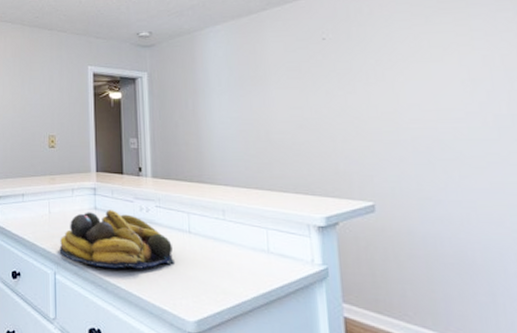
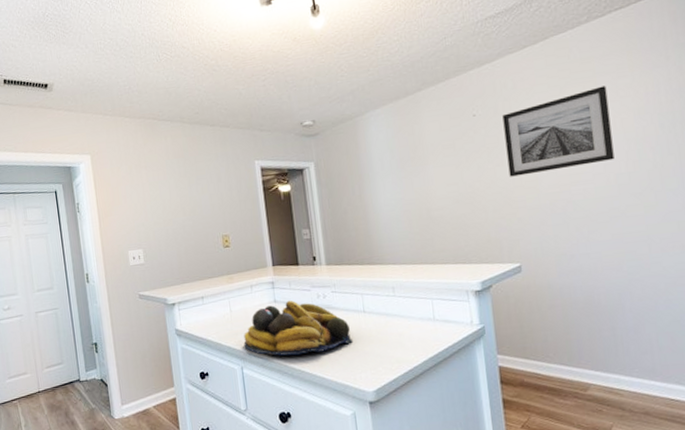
wall art: none [356,18,493,107] -> present [502,86,615,177]

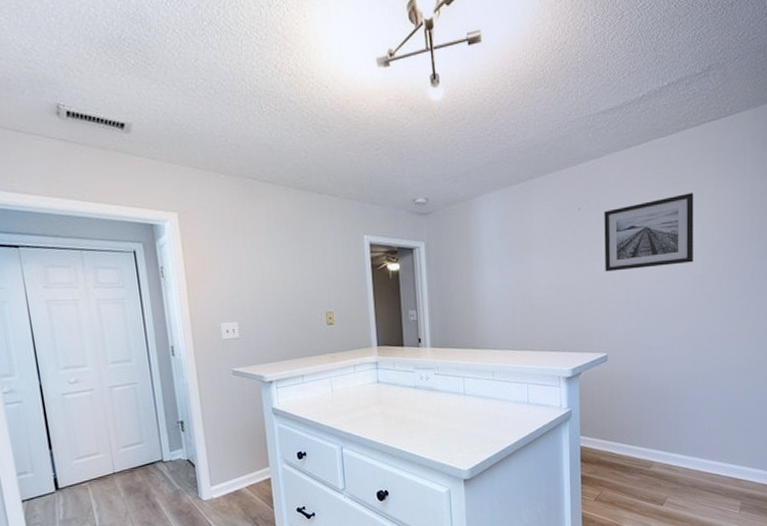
fruit bowl: present [243,301,352,356] -> none [344,382,452,436]

